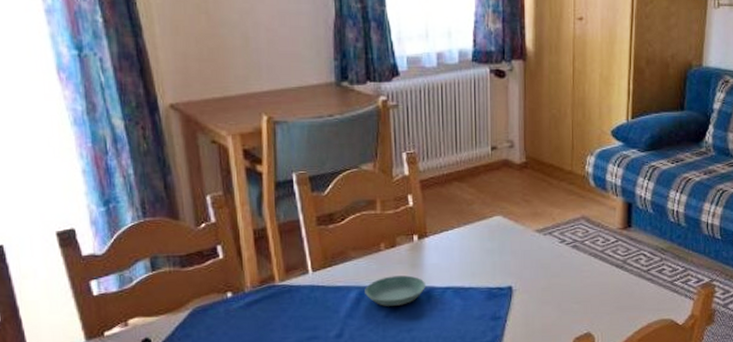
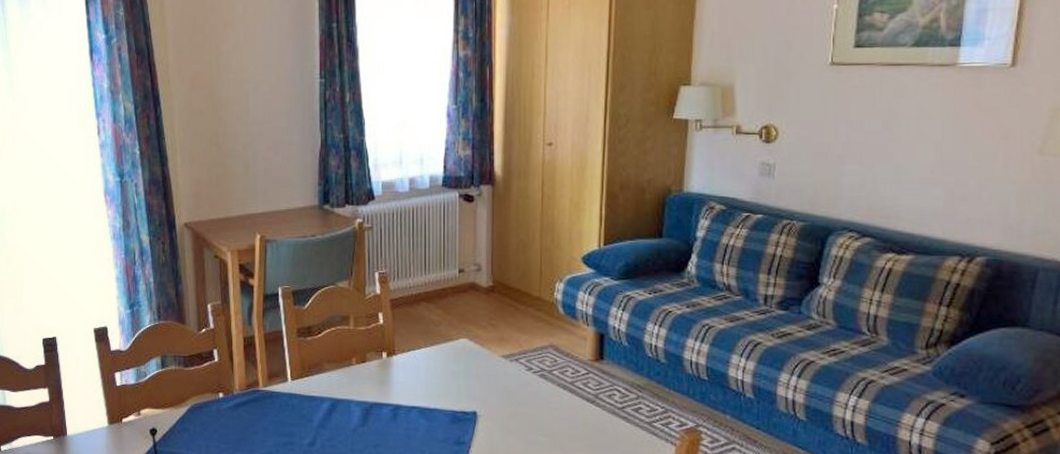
saucer: present [365,275,427,306] -> none [336,390,393,420]

